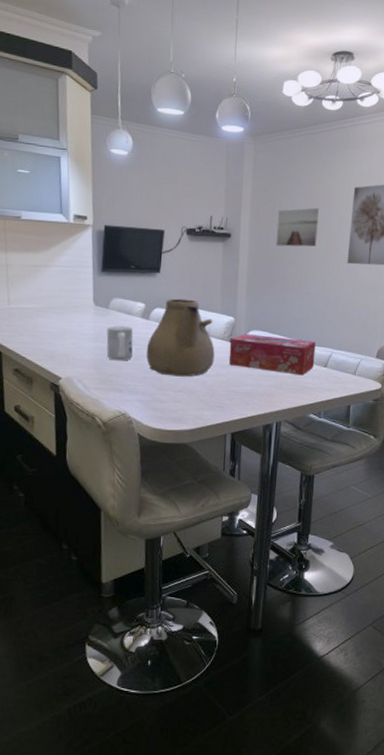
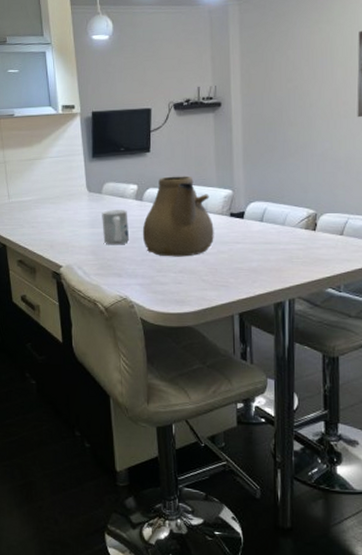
tissue box: present [228,334,316,376] -> none [229,206,328,247]
wall art: present [276,208,320,247] -> none [271,61,319,109]

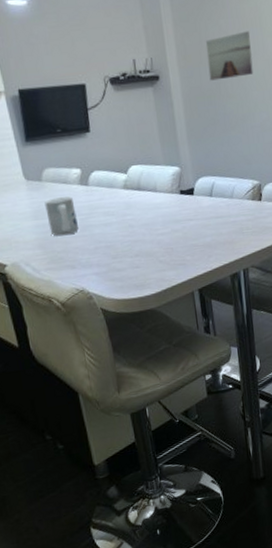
teapot: present [142,176,214,257] -> none [91,155,167,242]
wall art: none [271,61,319,109] -> present [205,31,254,81]

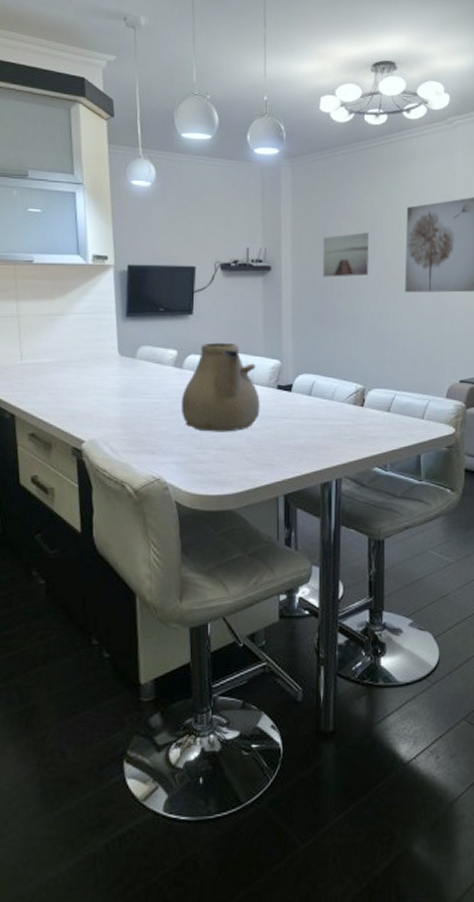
mug: present [44,196,78,237] -> none [134,377,166,418]
teapot: none [91,155,167,242] -> present [181,342,260,432]

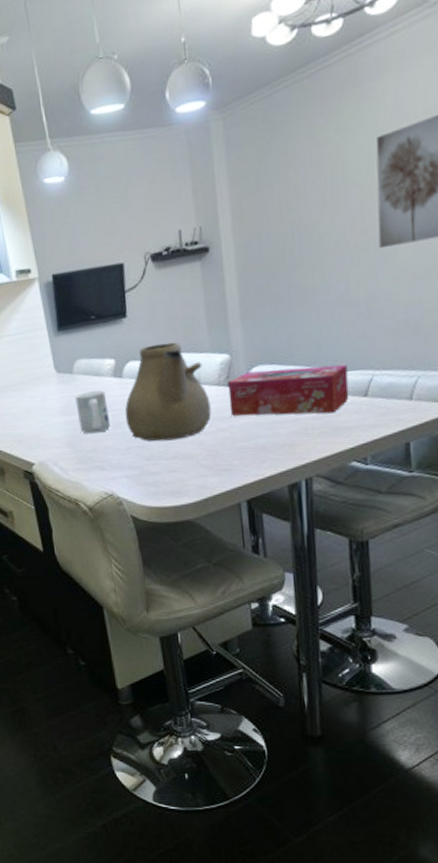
mug: none [134,377,166,418] -> present [75,390,110,434]
tissue box: none [276,379,376,423] -> present [227,364,349,416]
wall art: present [322,232,370,277] -> none [268,181,331,248]

